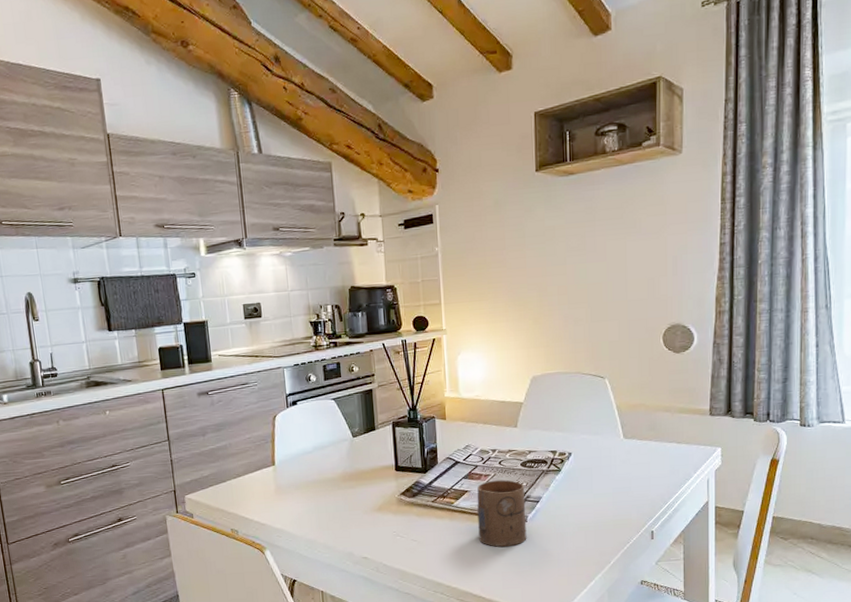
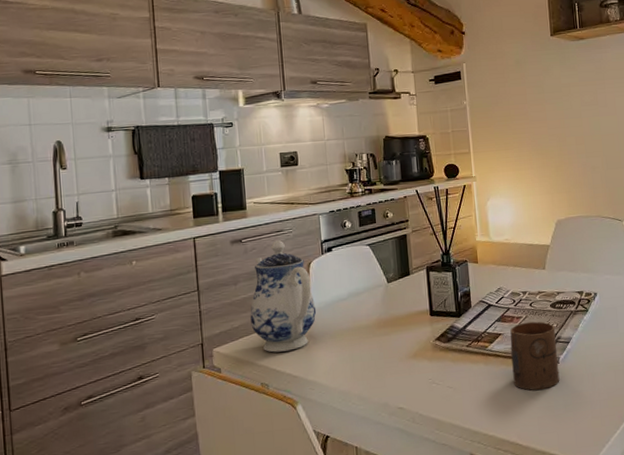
teapot: none [218,393,283,501] -> present [250,240,317,353]

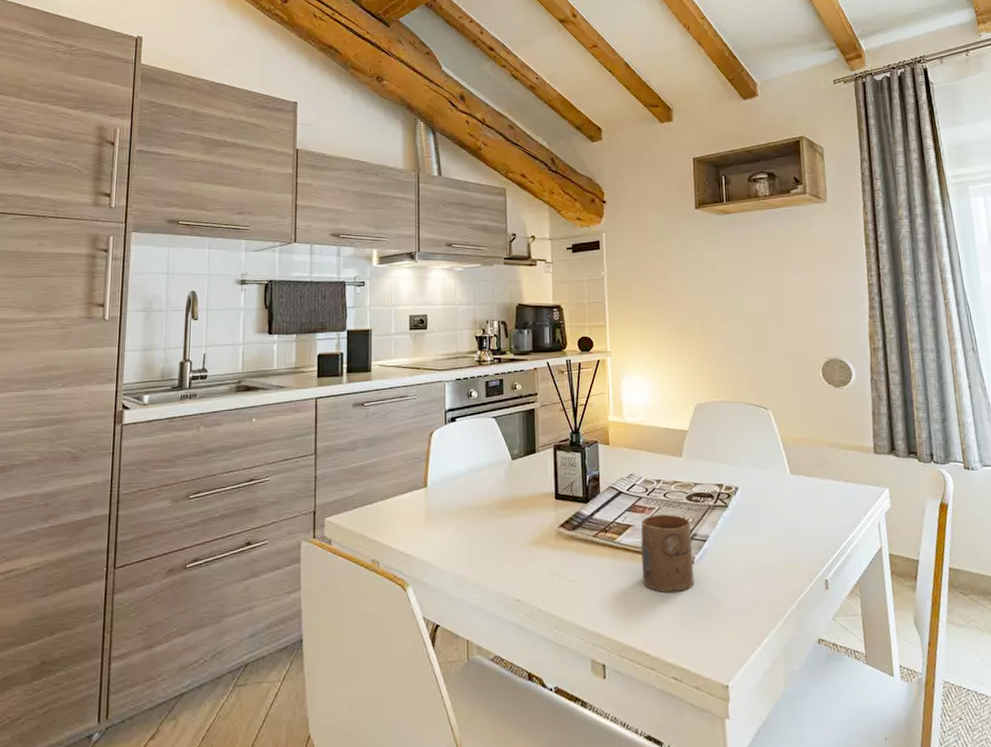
teapot: present [250,240,317,353] -> none [366,407,435,527]

